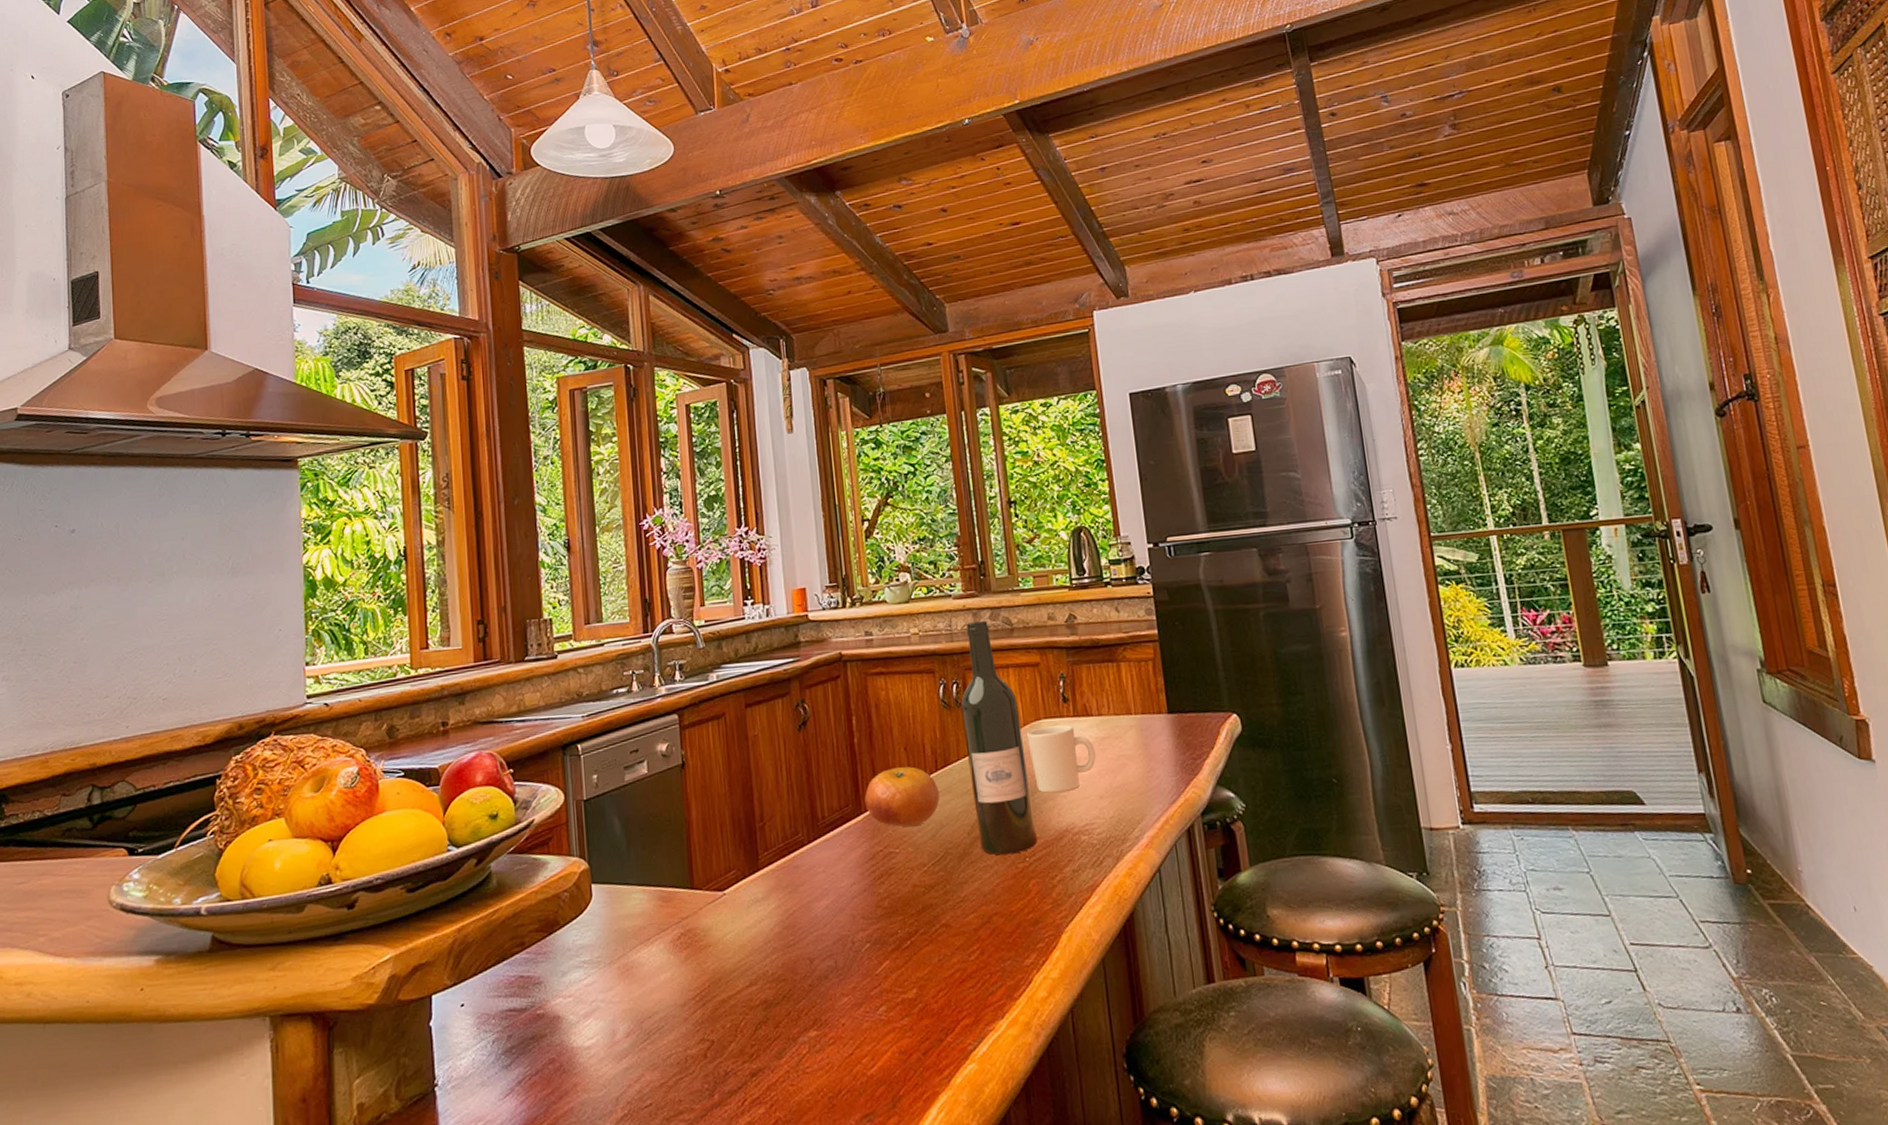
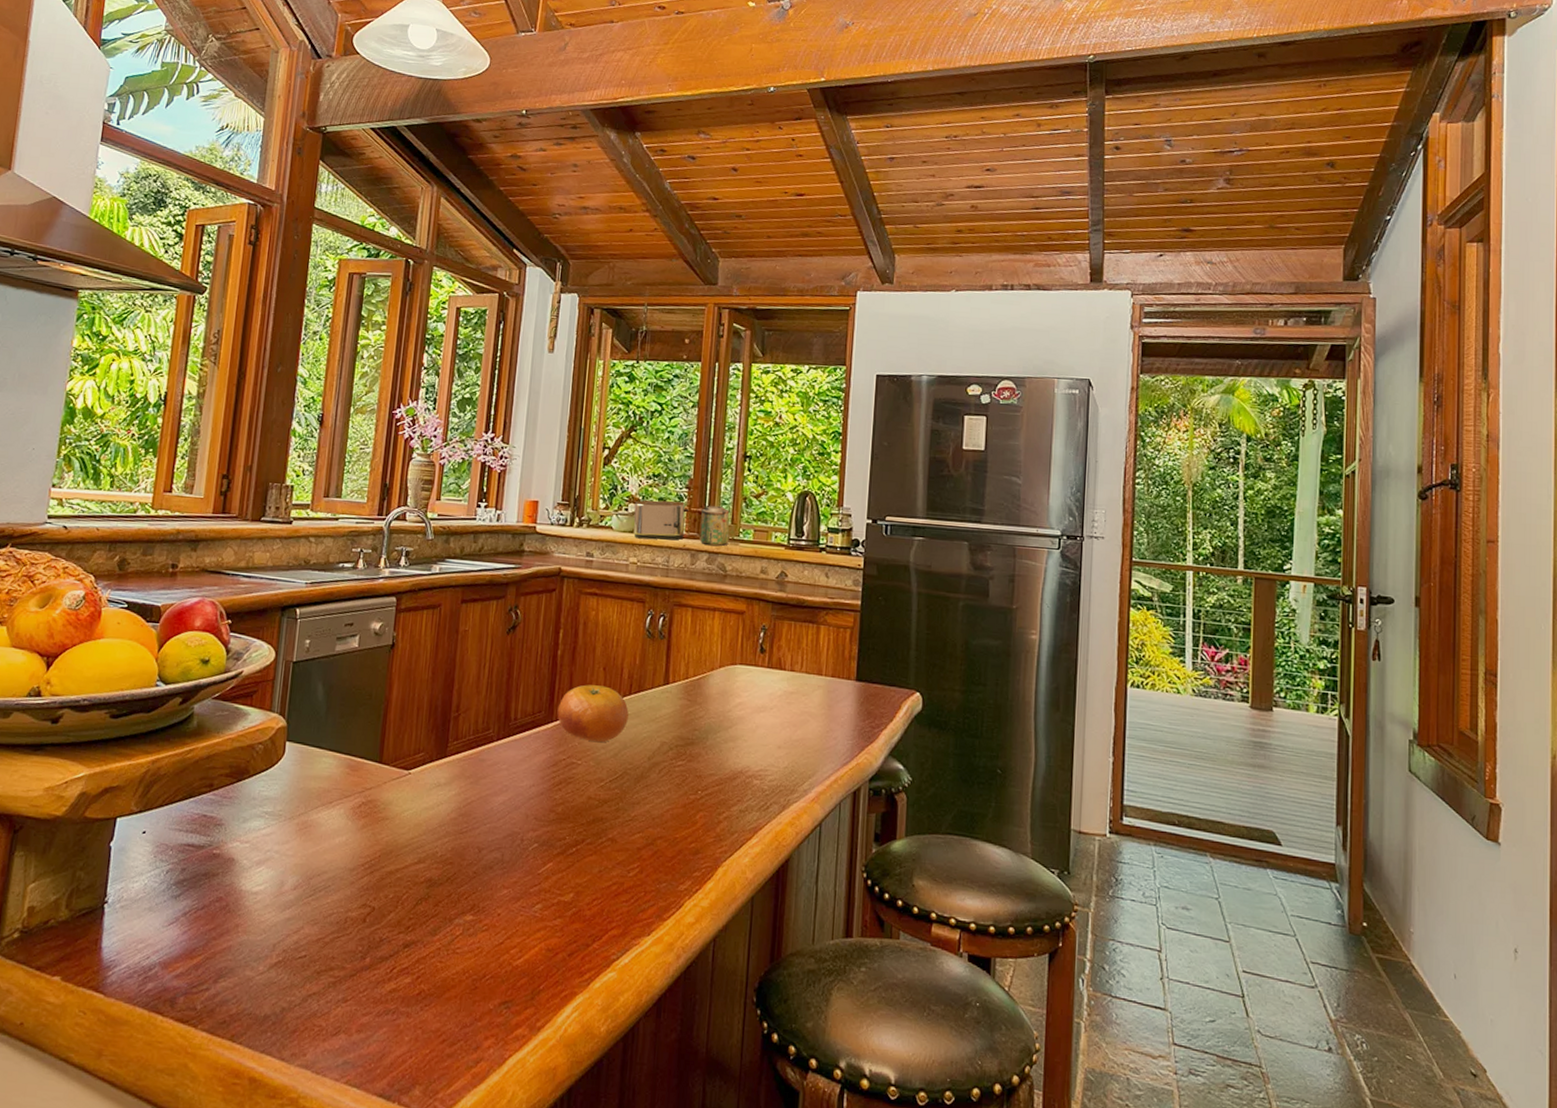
toaster: none [905,560,962,608] -> present [633,500,689,541]
wine bottle: present [960,620,1038,856] -> none [657,561,718,785]
canister: none [974,558,1010,602] -> present [700,505,730,546]
mug: present [1026,725,1096,794] -> none [720,672,782,737]

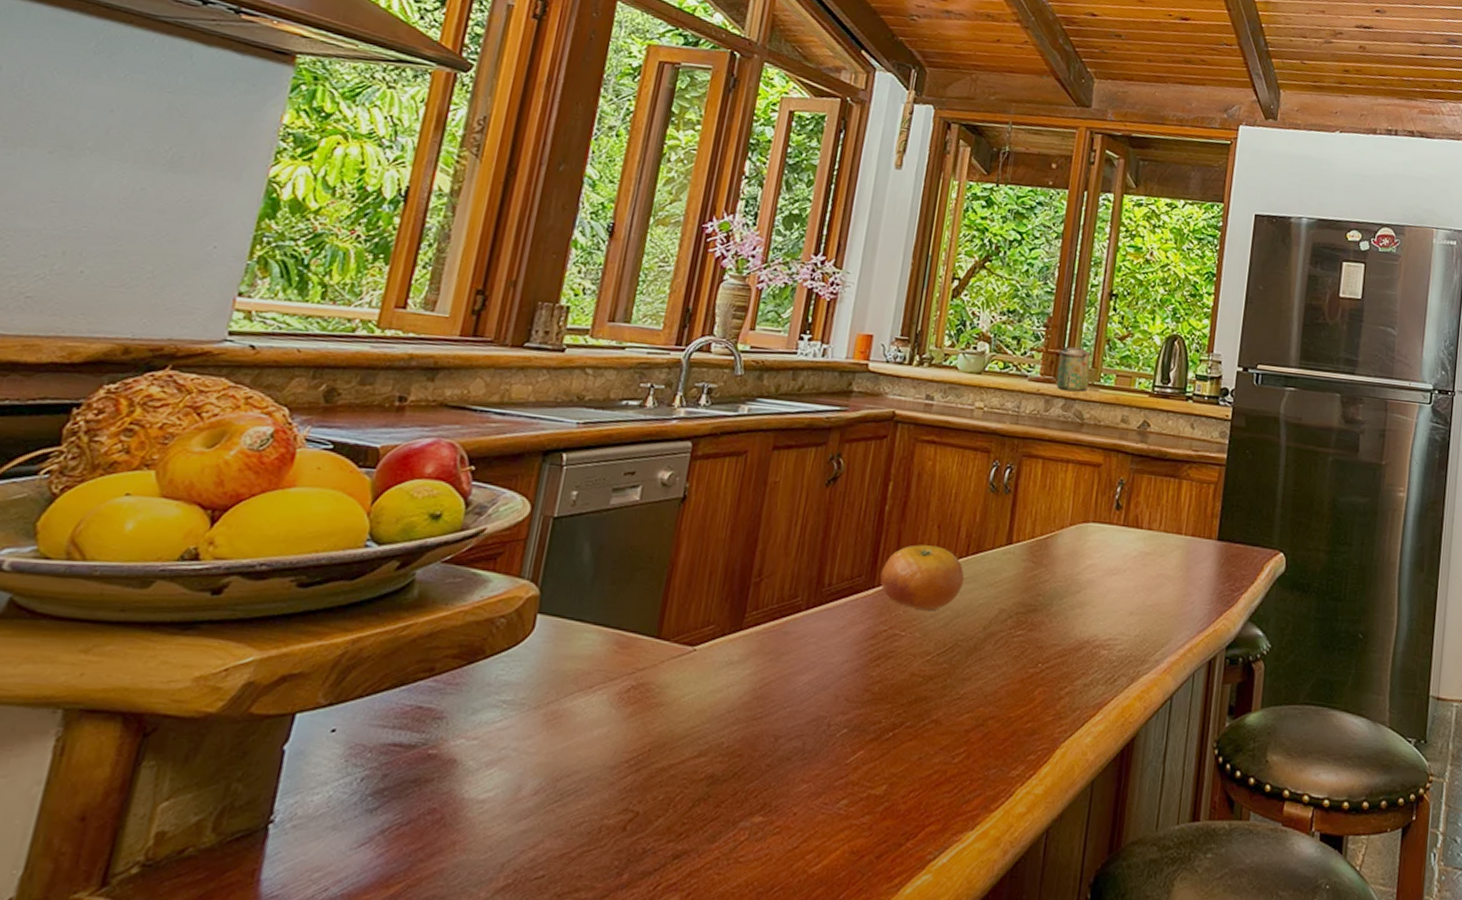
toaster: present [633,500,689,541] -> none [982,338,1046,384]

